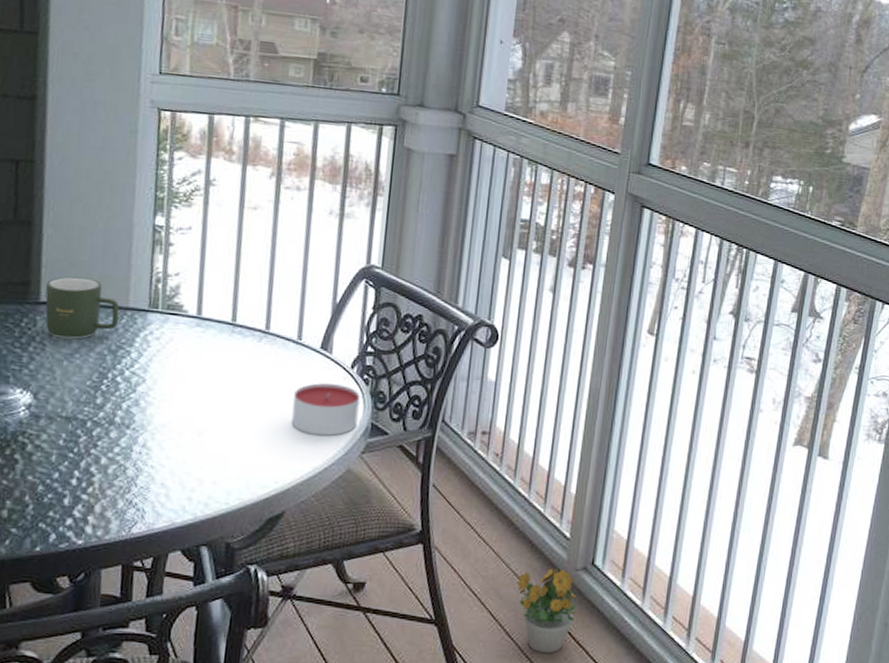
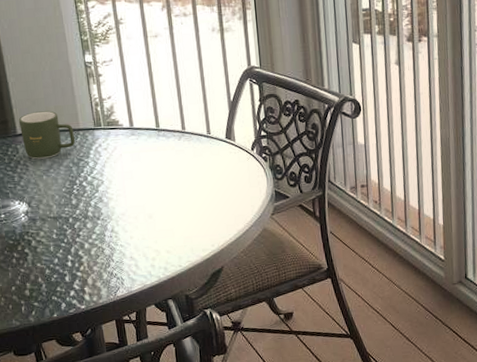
candle: present [291,383,360,437] -> none [213,164,264,206]
flowerpot: present [517,568,577,654] -> none [409,284,458,351]

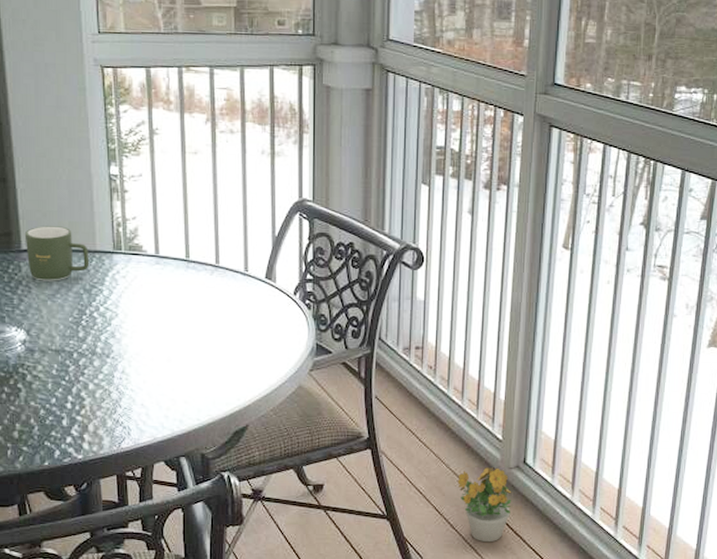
flowerpot: none [409,284,458,351] -> present [457,467,512,543]

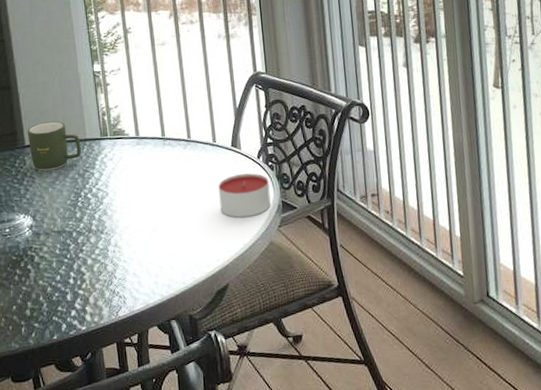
candle: none [246,310,304,357] -> present [218,173,271,218]
flowerpot: present [457,467,512,543] -> none [426,303,482,380]

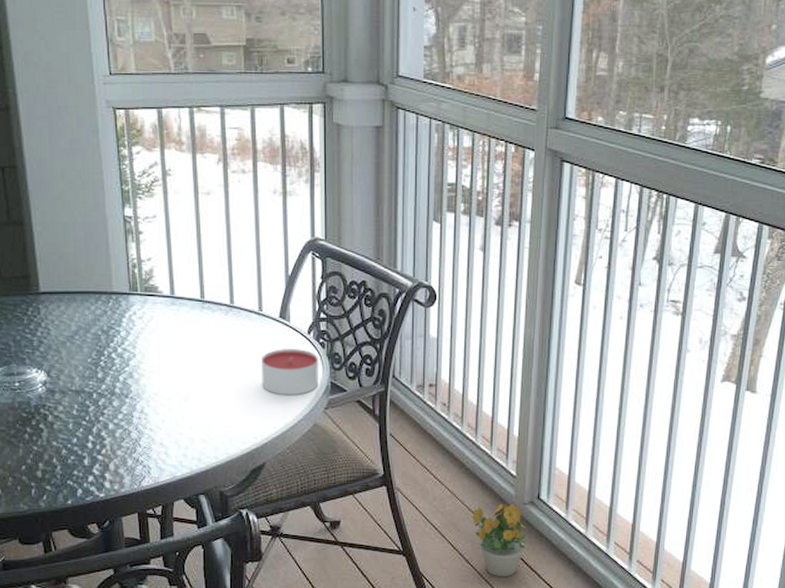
mug: present [27,121,82,171] -> none [42,268,107,323]
flowerpot: none [426,303,482,380] -> present [472,503,526,577]

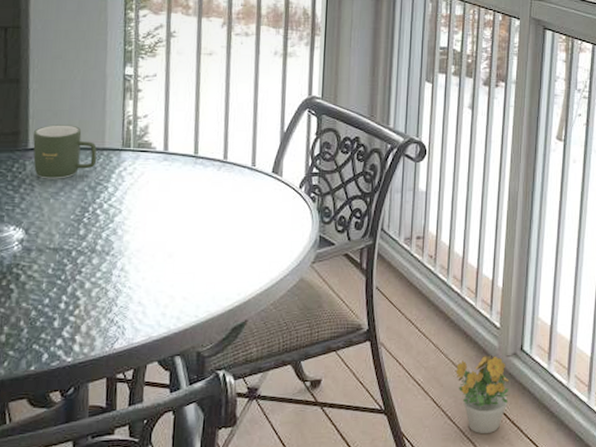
mug: none [42,268,107,323] -> present [32,125,97,179]
candle: present [262,349,318,396] -> none [250,203,308,251]

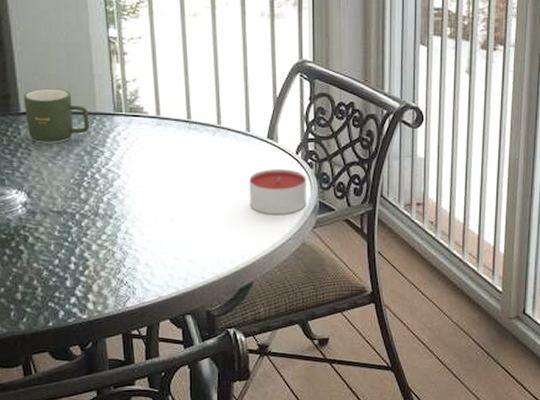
candle: none [250,203,308,251] -> present [249,169,307,216]
flowerpot: present [456,356,509,434] -> none [460,318,512,391]

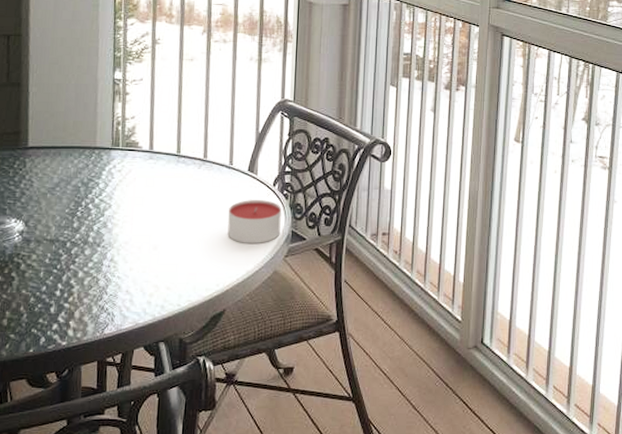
mug: present [23,88,90,144] -> none [32,125,89,176]

